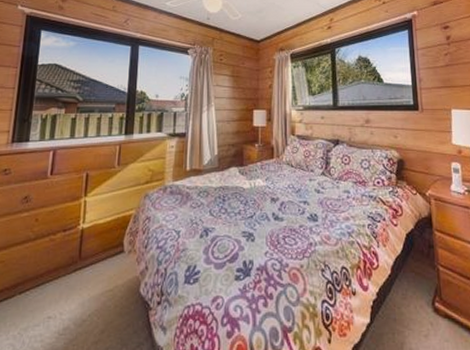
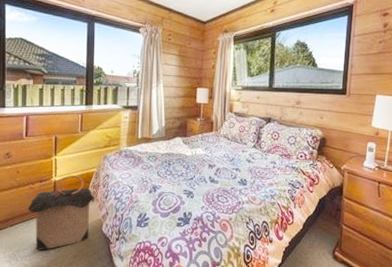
laundry hamper: none [44,220,132,325] -> present [27,175,95,250]

